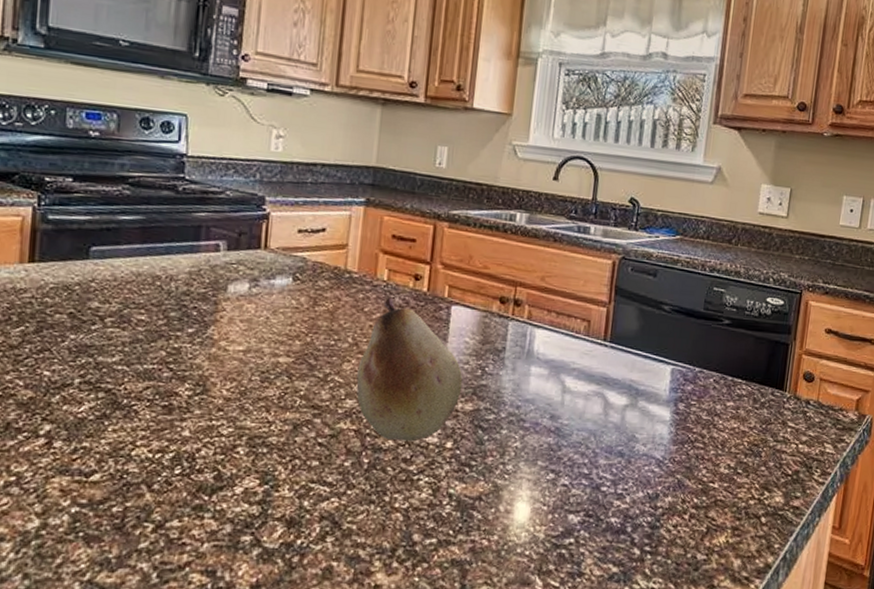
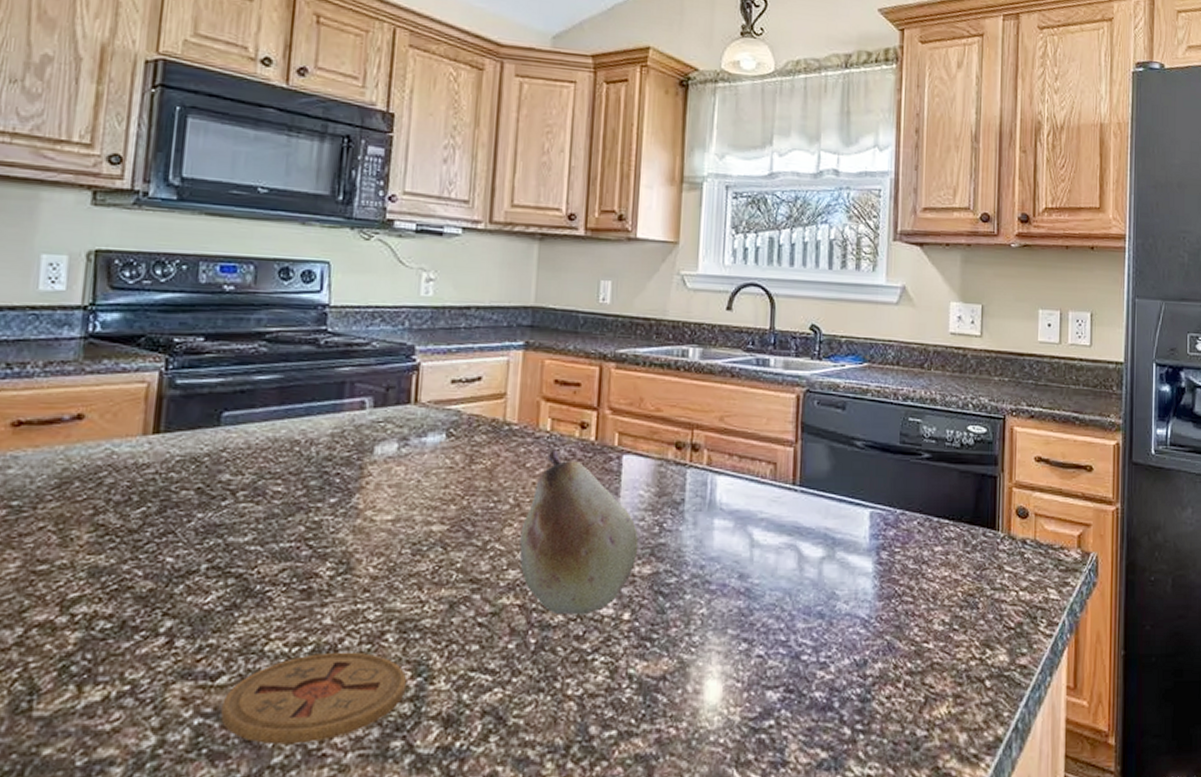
coaster: none [94,459,256,534] -> present [220,651,407,745]

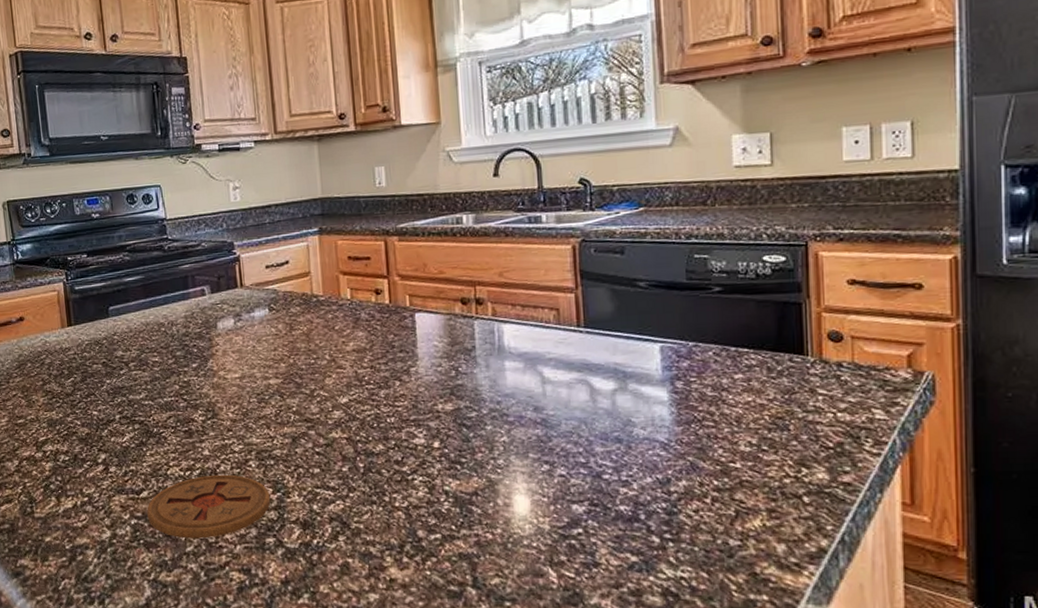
fruit: present [519,449,639,615] -> none [338,313,439,445]

